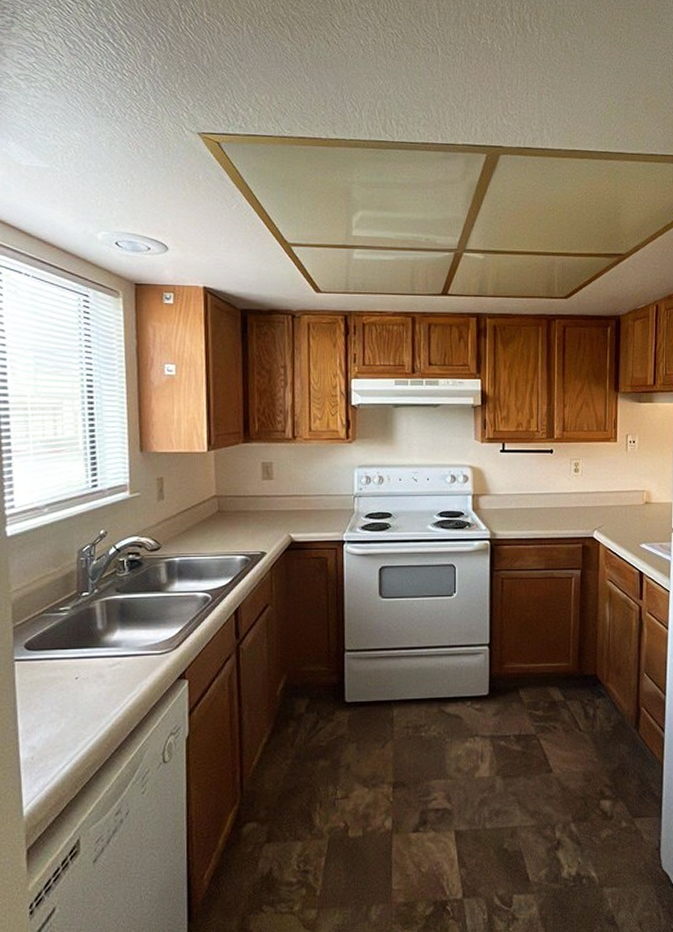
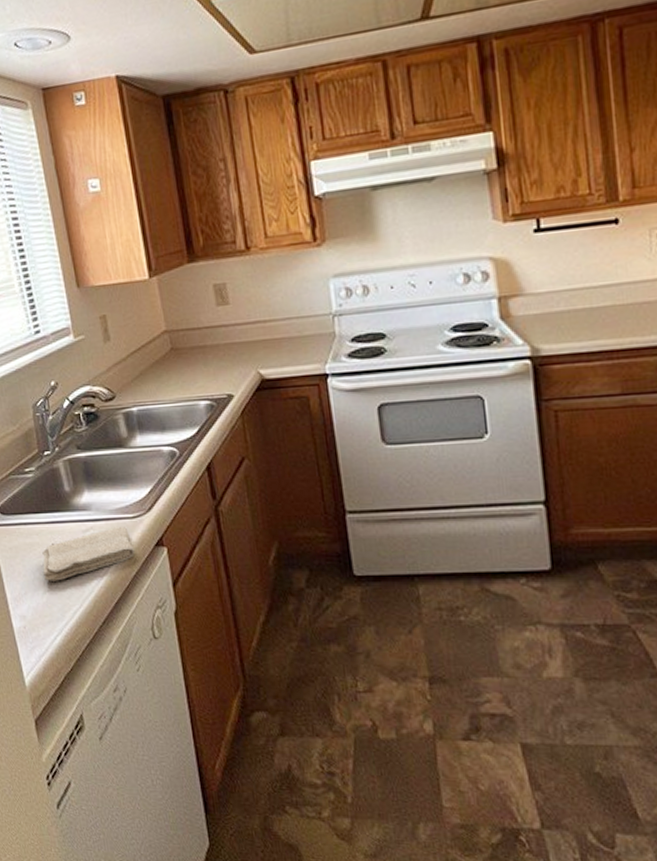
washcloth: none [62,662,158,713] -> present [42,527,136,581]

